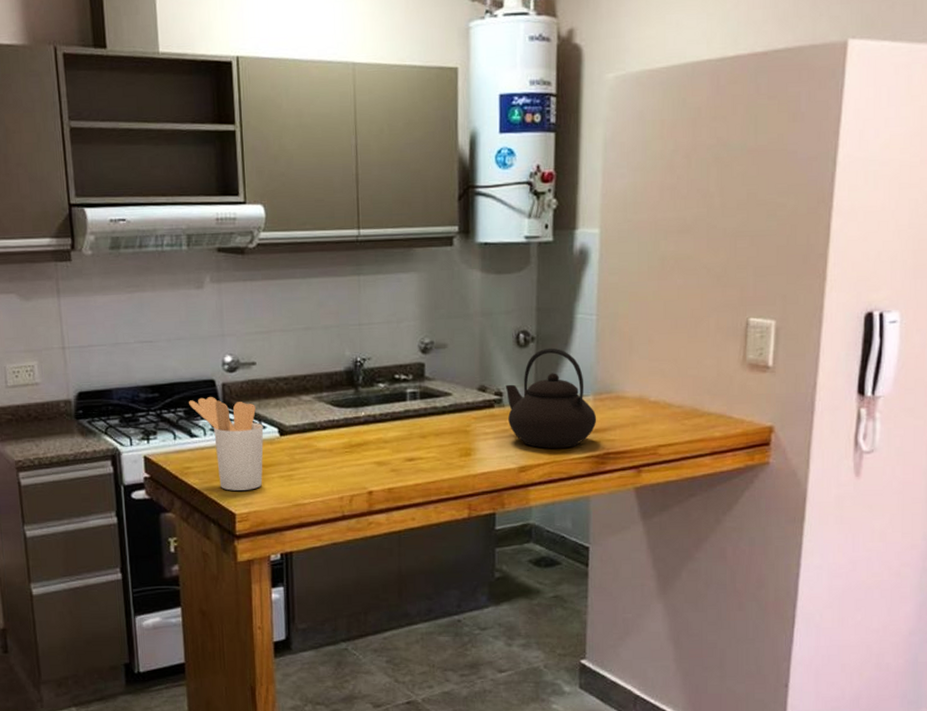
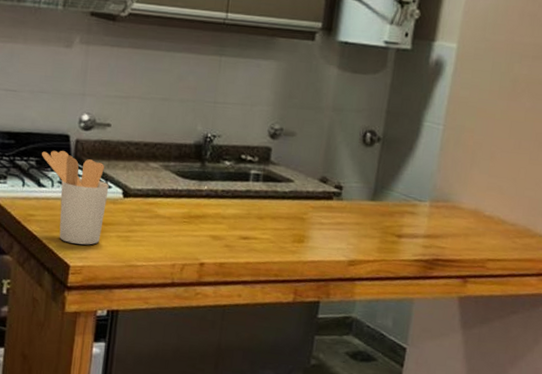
teapot: present [505,347,597,449] -> none [344,150,431,249]

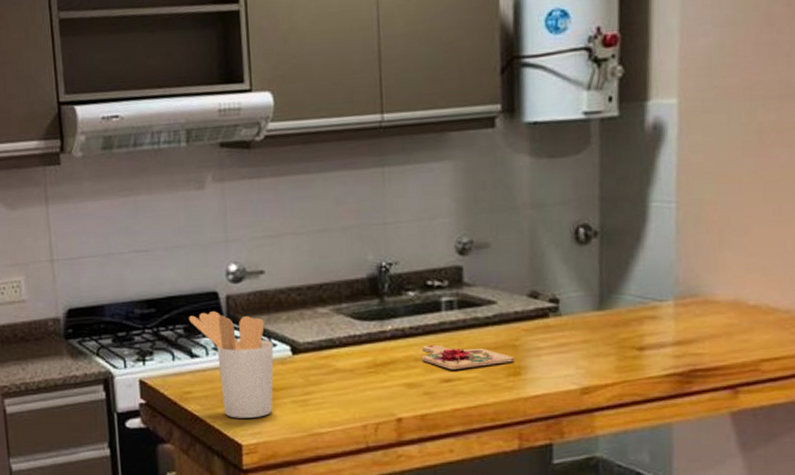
cutting board: none [227,206,301,232] -> present [421,344,515,370]

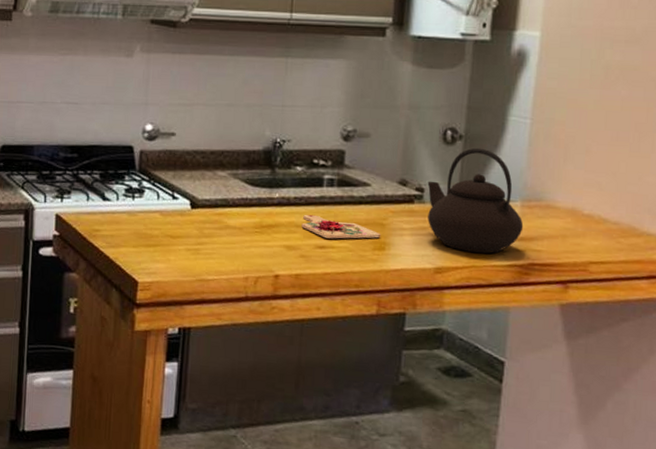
utensil holder: present [189,311,274,418] -> none [106,162,176,260]
teapot: none [562,243,680,366] -> present [427,147,524,254]

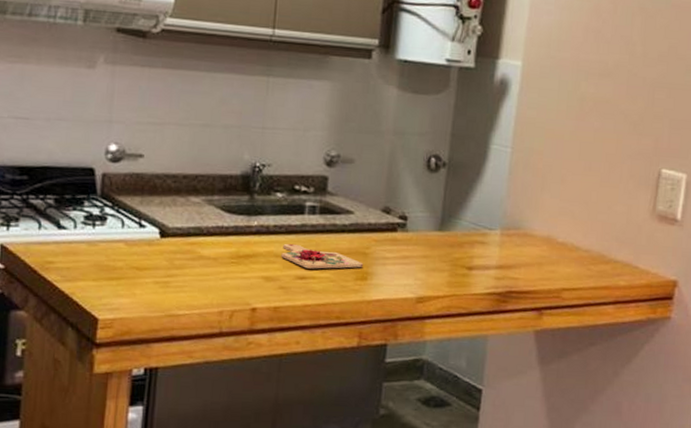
teapot: present [427,147,524,254] -> none [410,175,503,282]

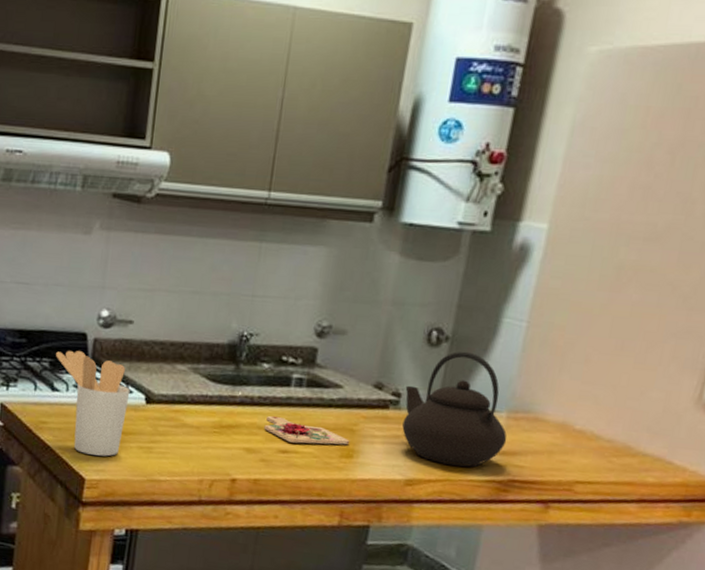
utensil holder: none [61,186,143,294] -> present [56,350,130,457]
teapot: none [410,175,503,282] -> present [402,351,507,468]

